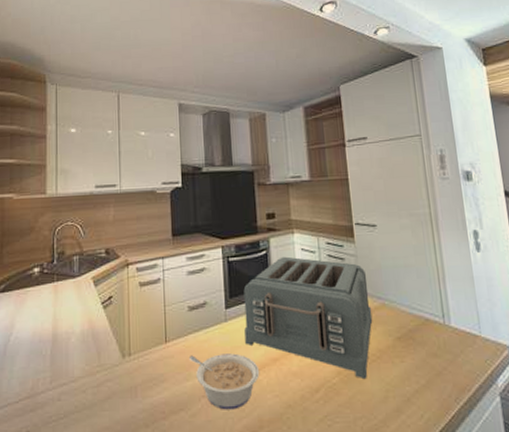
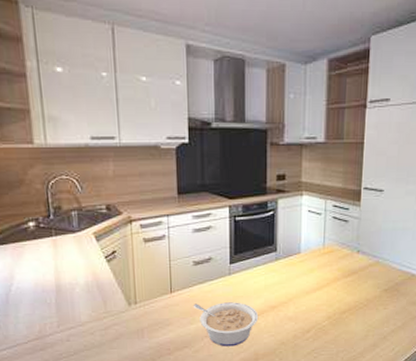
toaster: present [243,256,373,380] -> none [247,217,367,323]

